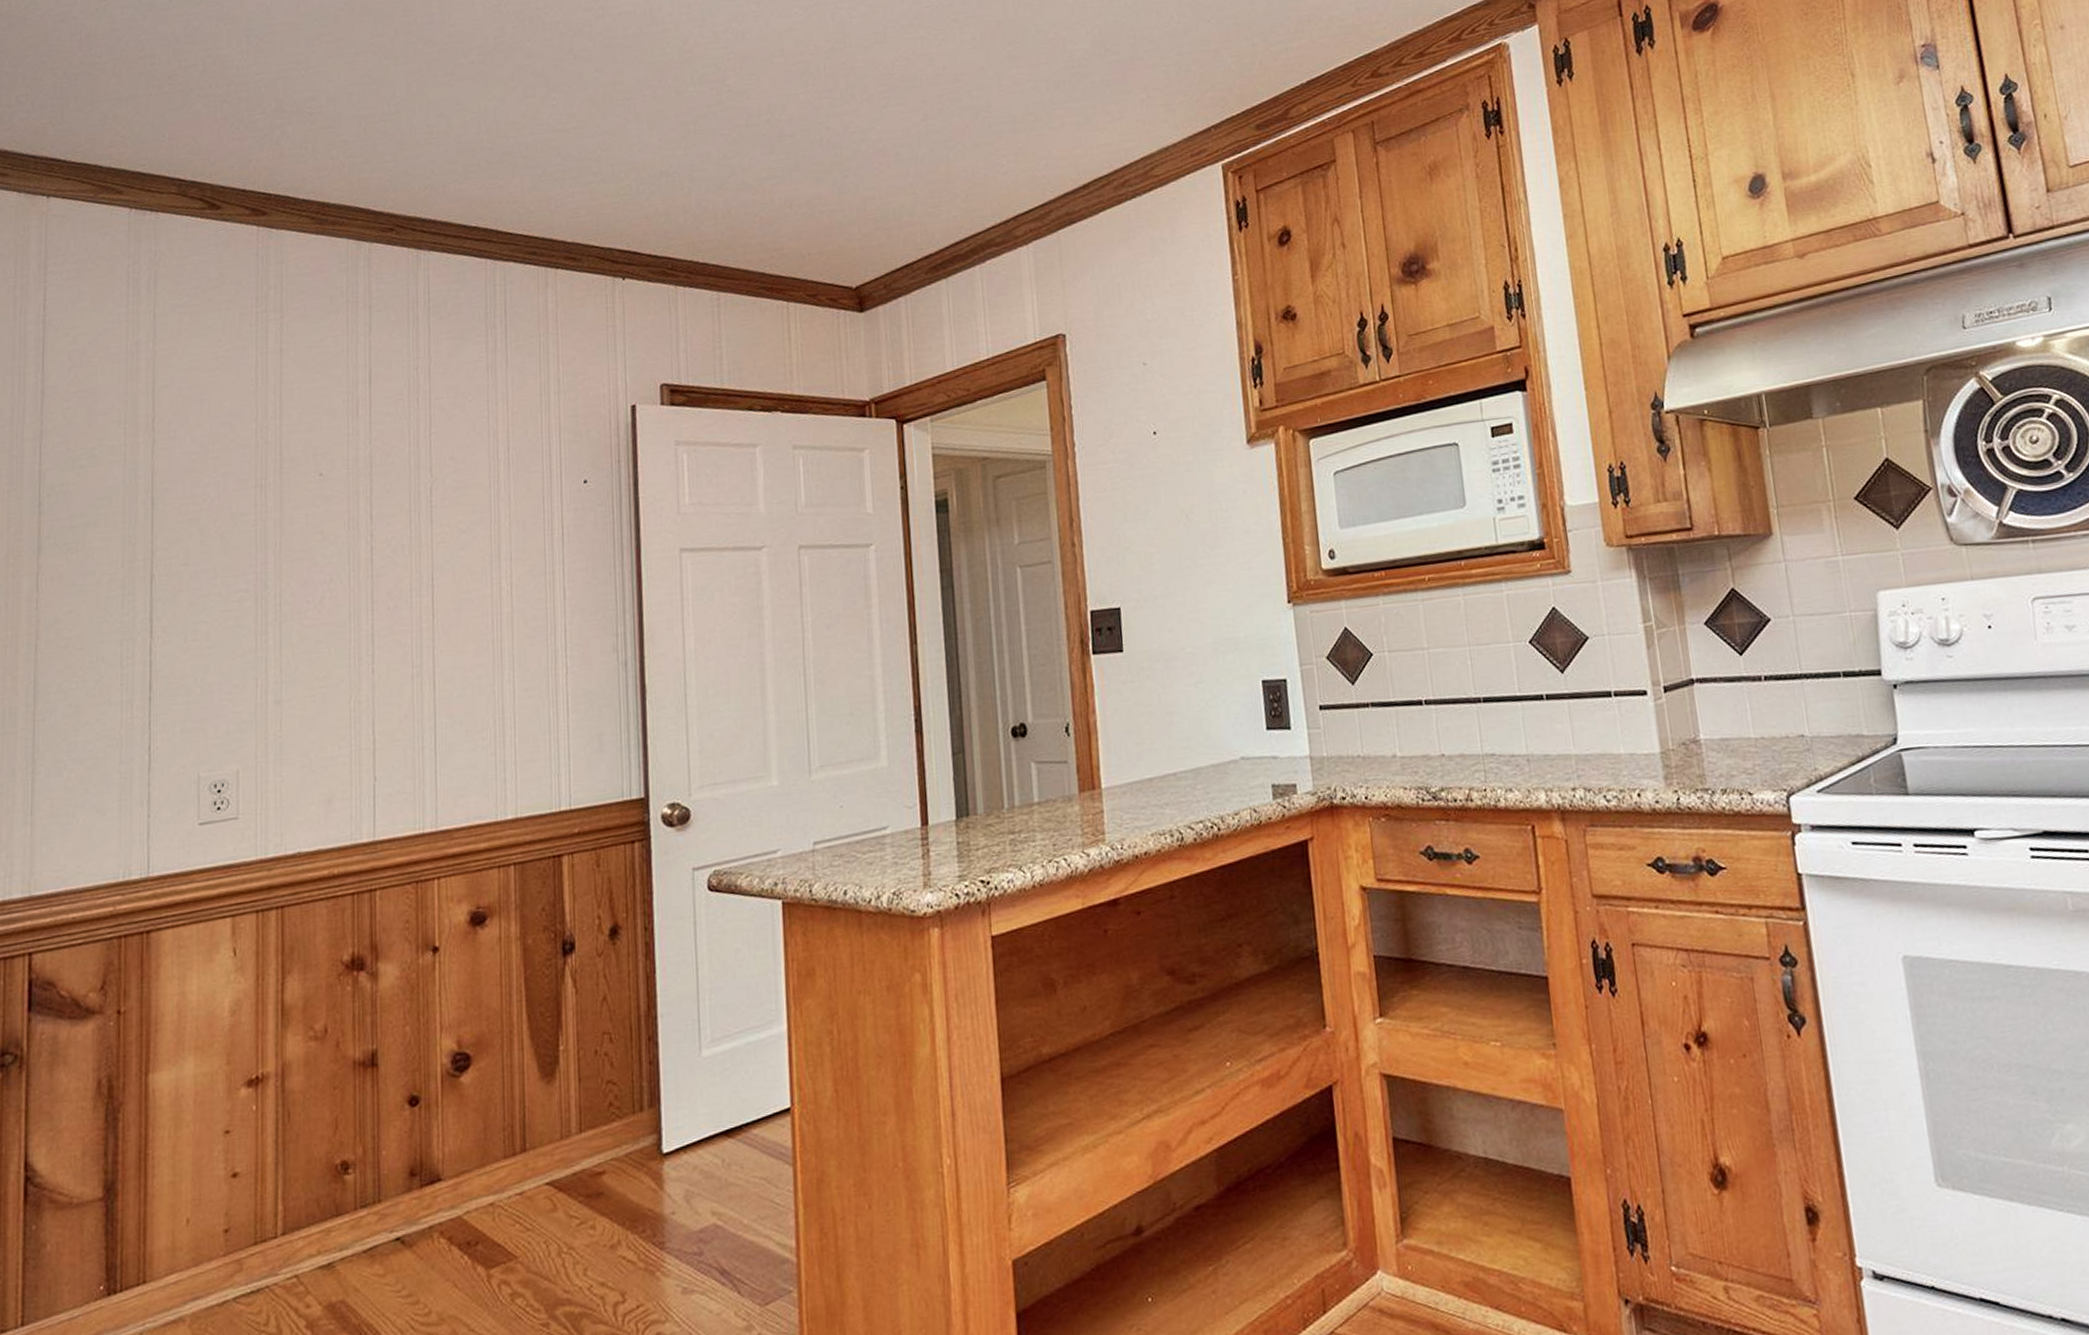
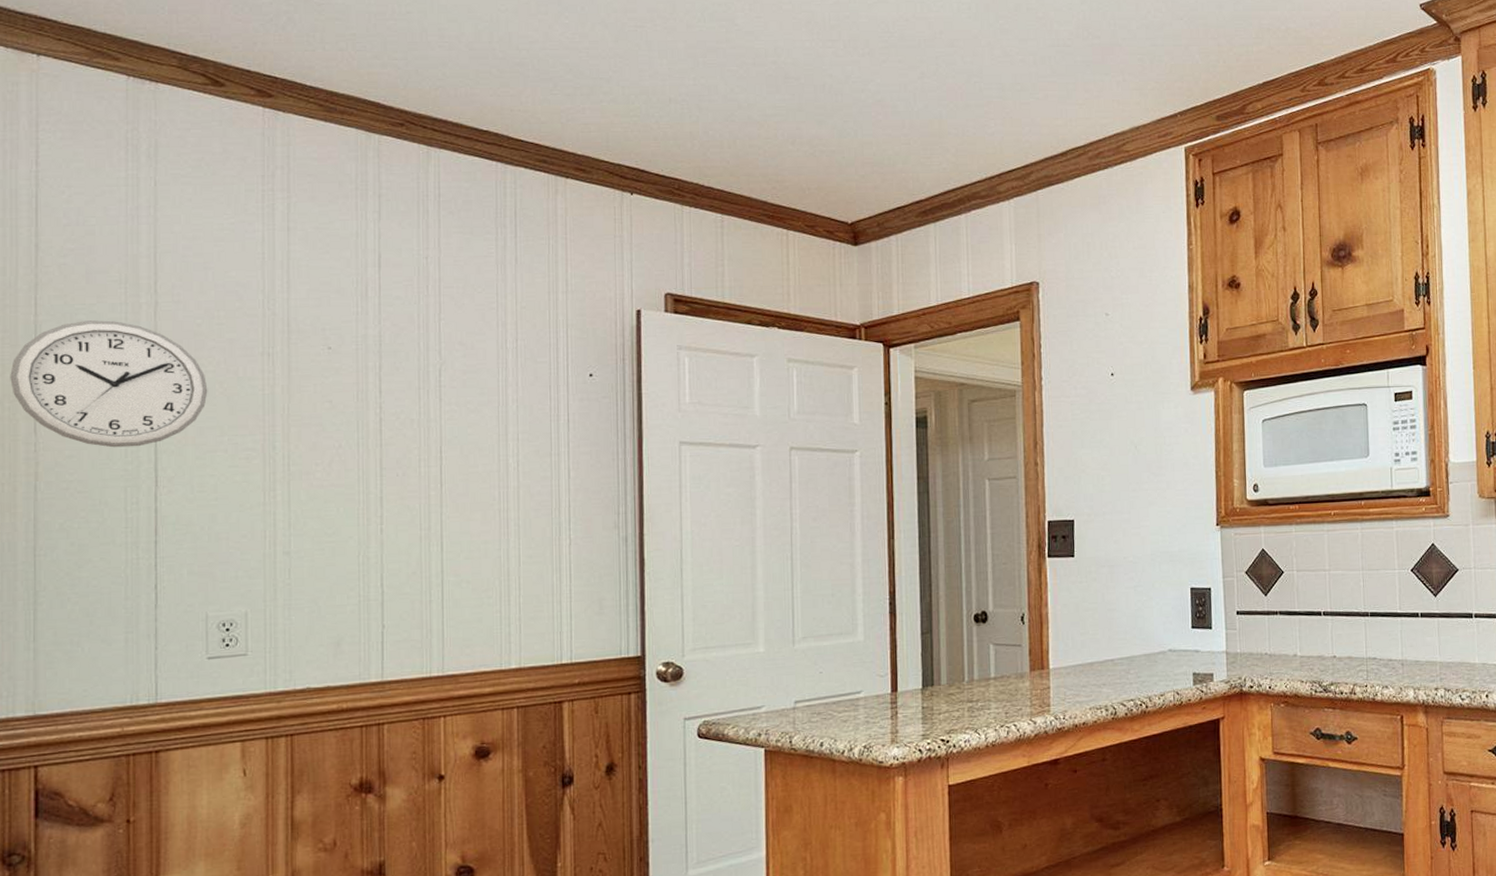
wall clock: none [15,463,202,599] -> present [10,320,208,448]

